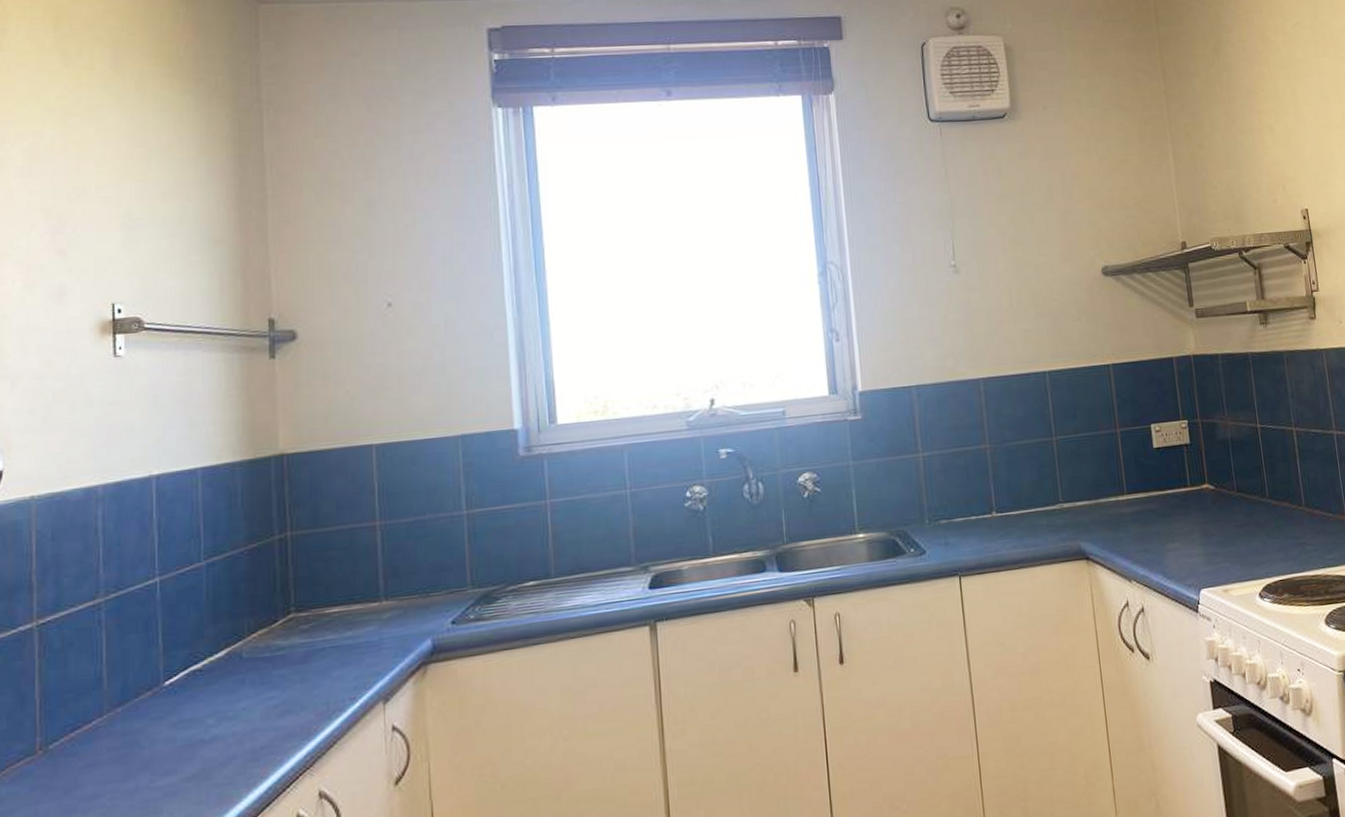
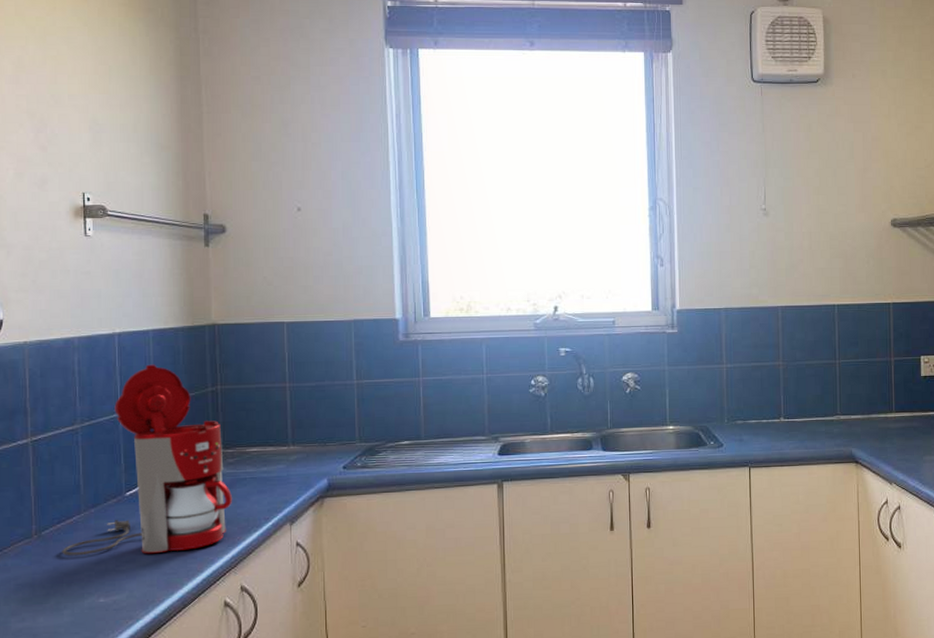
coffee maker: none [76,511,308,775] -> present [62,364,233,556]

